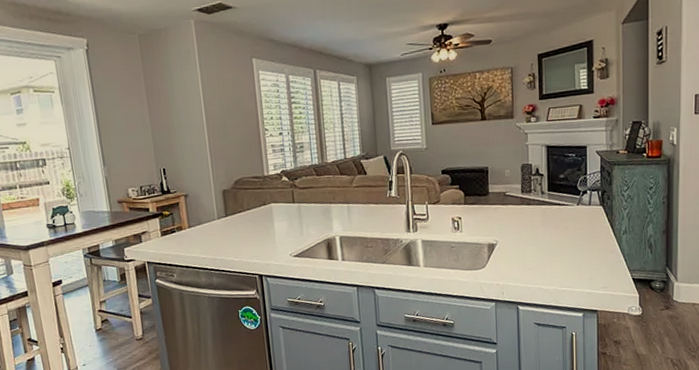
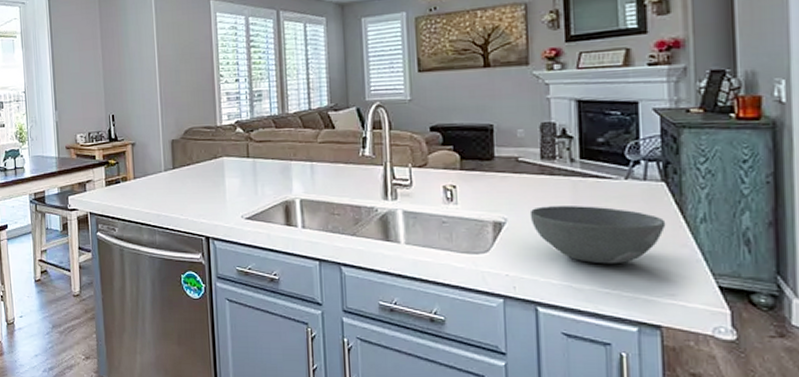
bowl: none [513,227,602,270] -> present [529,206,666,265]

